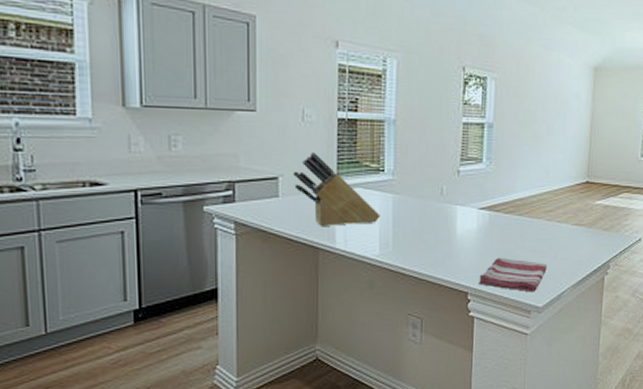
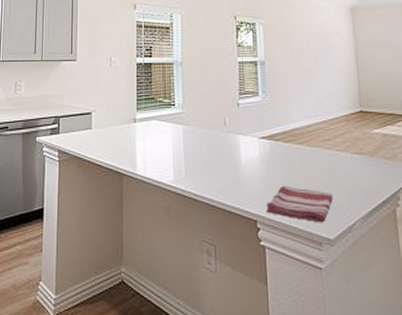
knife block: present [293,152,381,227] -> none [103,91,173,155]

